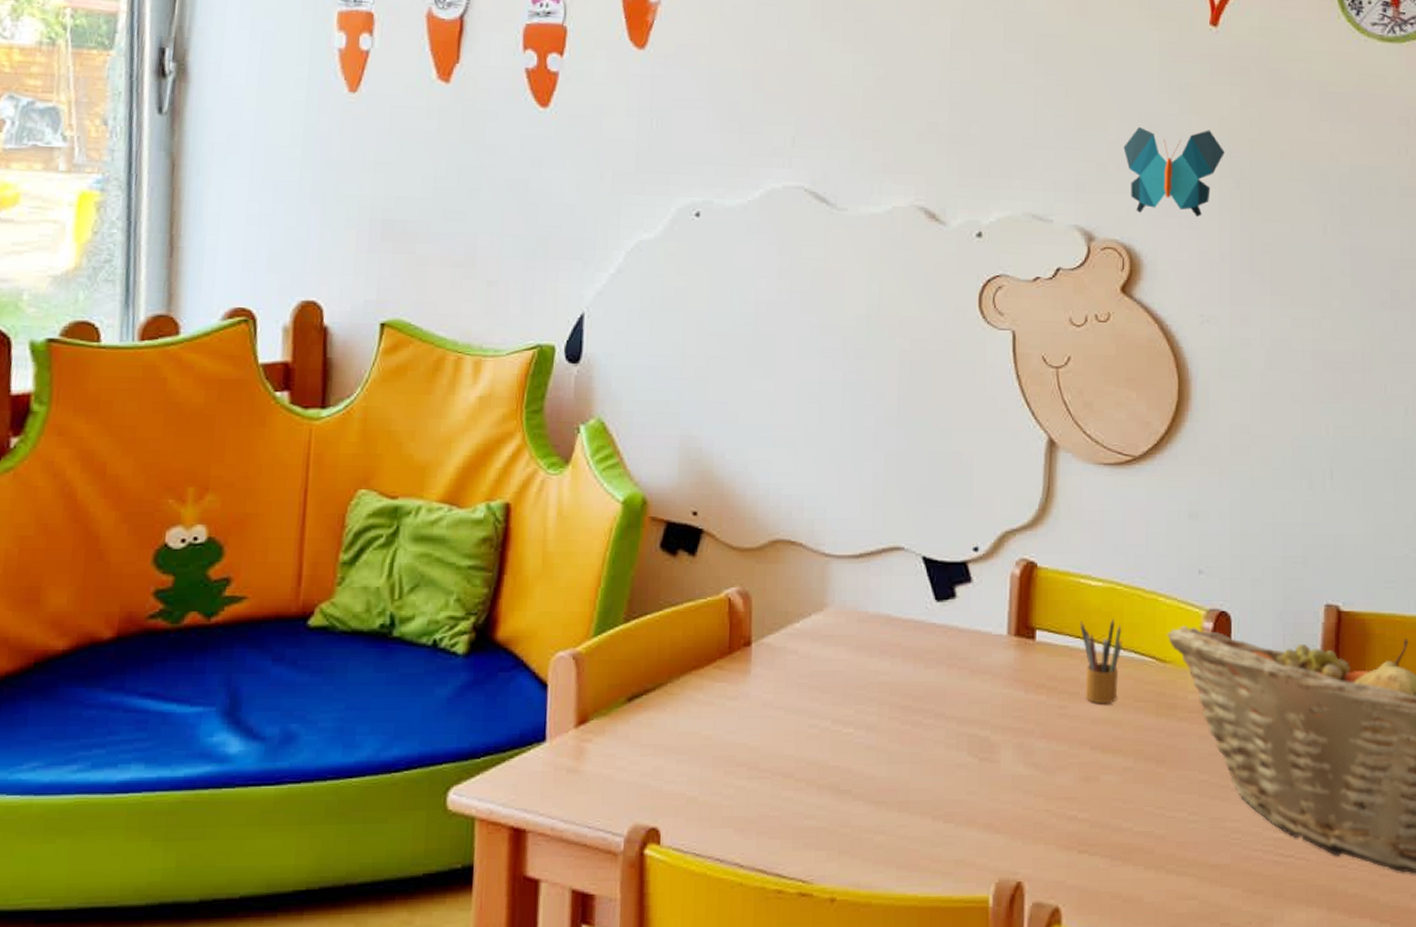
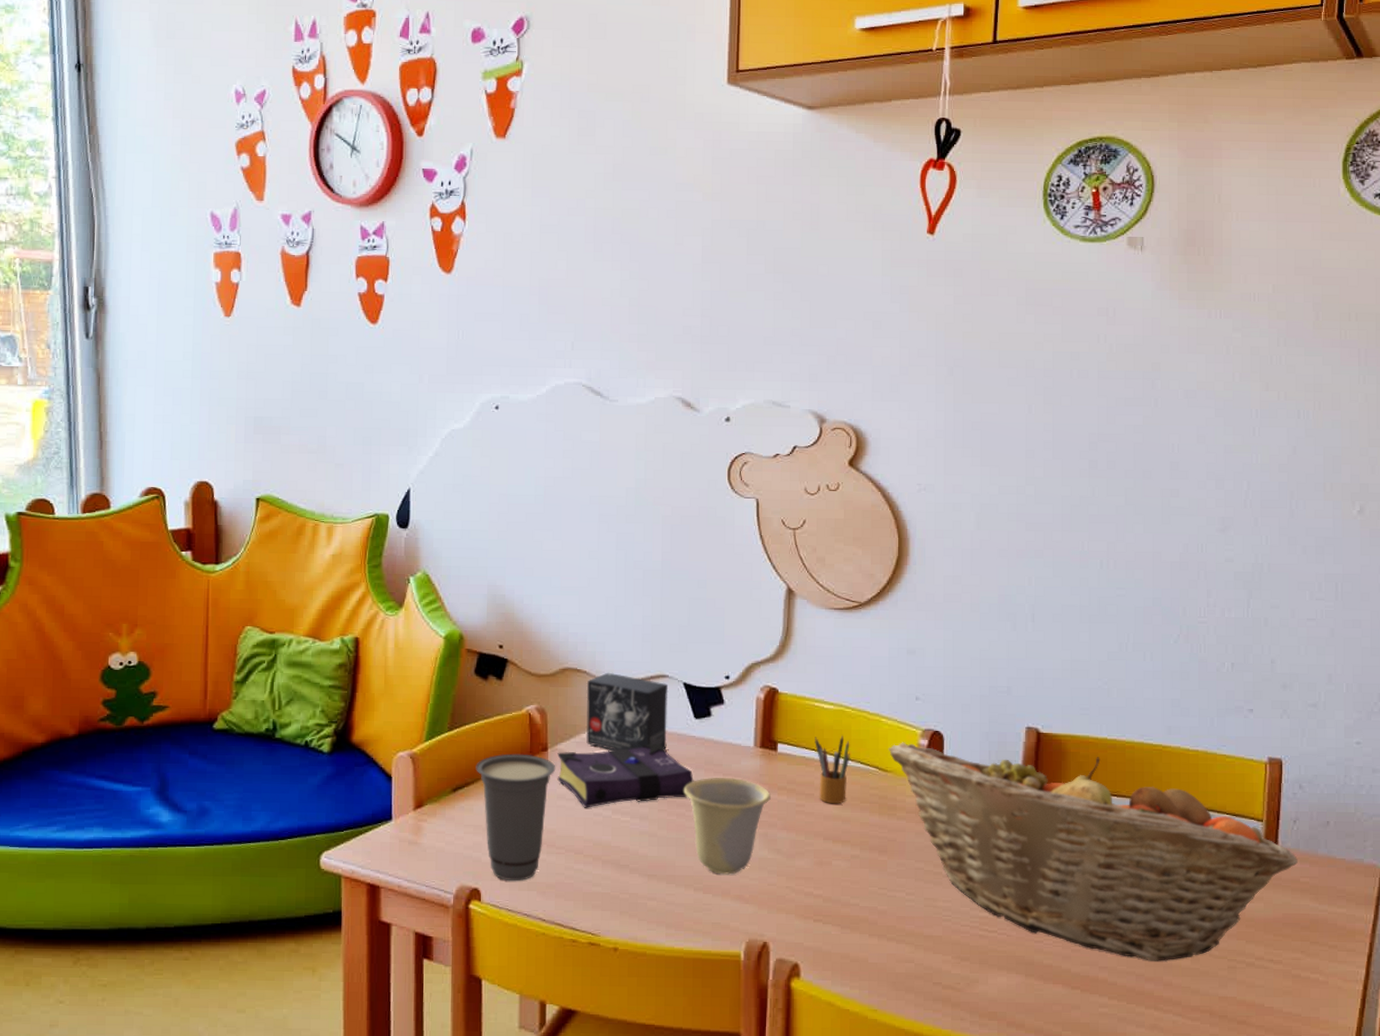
cup: none [658,650,762,817] -> present [475,753,556,882]
book: none [762,633,934,718] -> present [557,743,694,808]
small box: none [801,544,904,644] -> present [586,672,669,751]
cup: none [921,674,1027,798] -> present [683,777,771,875]
decorative butterfly: present [1123,126,1225,218] -> none [851,324,940,401]

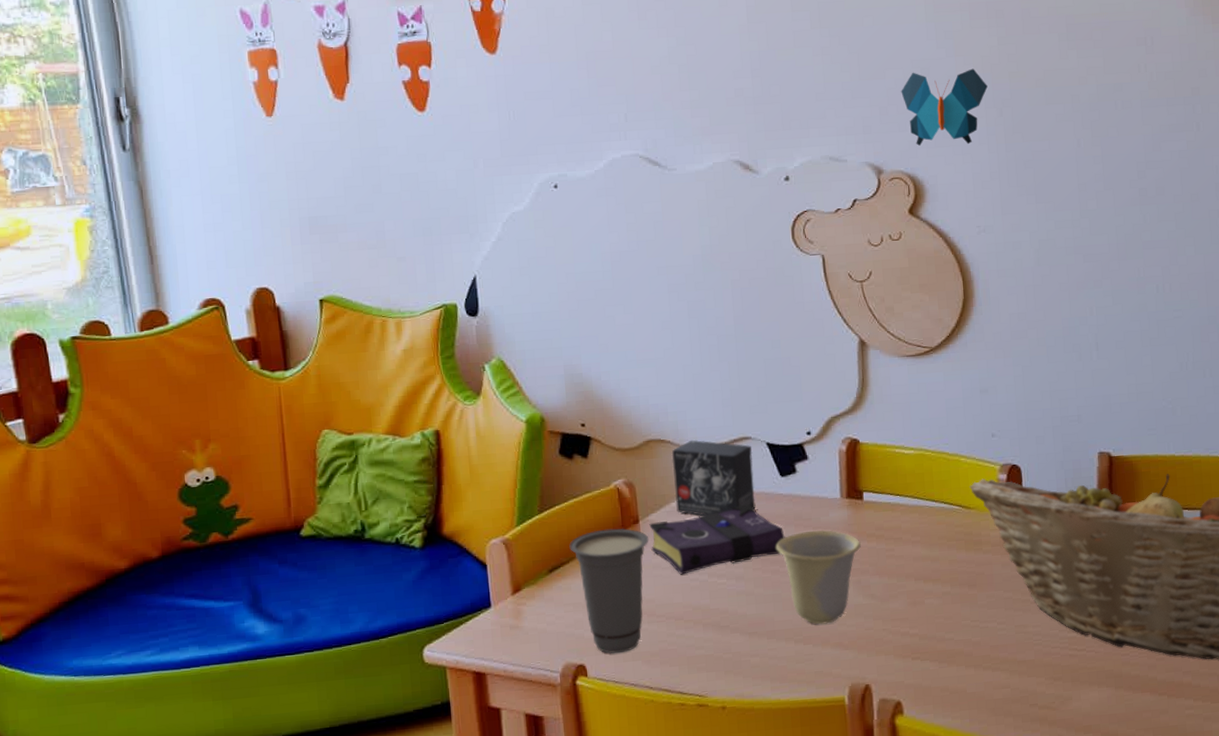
pencil box: present [815,735,850,804] -> none [898,478,934,546]
decorative butterfly: none [851,324,940,401] -> present [901,68,988,146]

